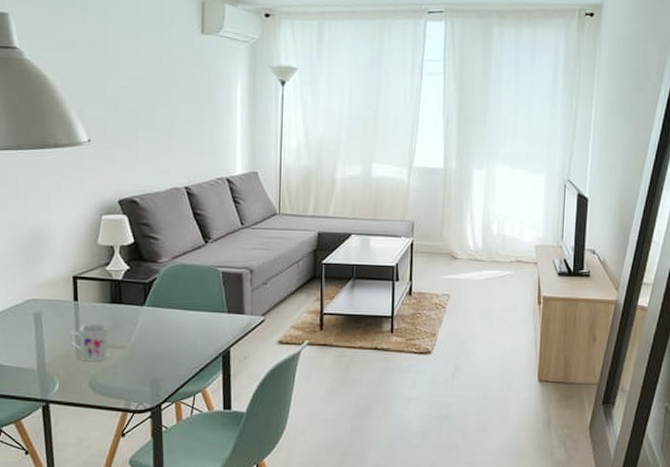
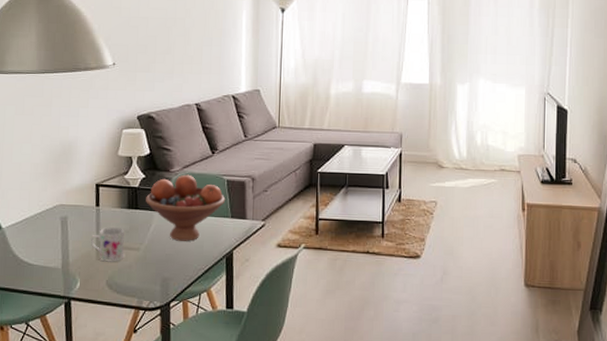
fruit bowl: none [131,266,221,339] -> present [146,174,226,241]

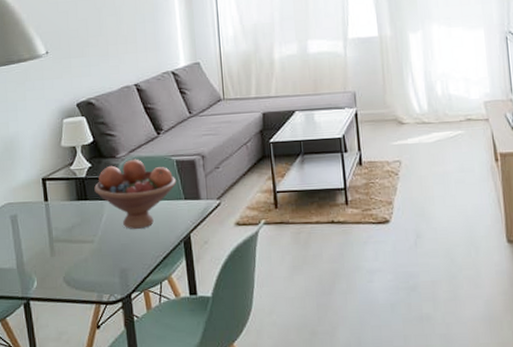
mug: present [90,226,125,262] -> none [42,220,79,258]

